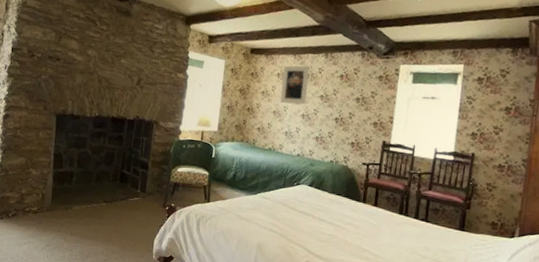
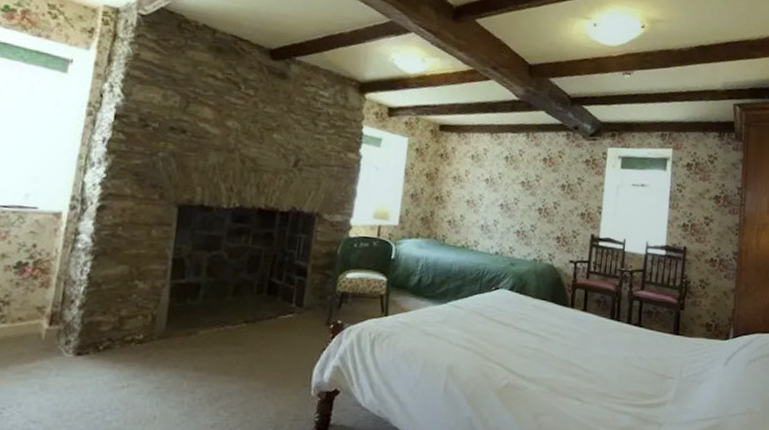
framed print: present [280,65,310,105] -> none [474,146,509,193]

